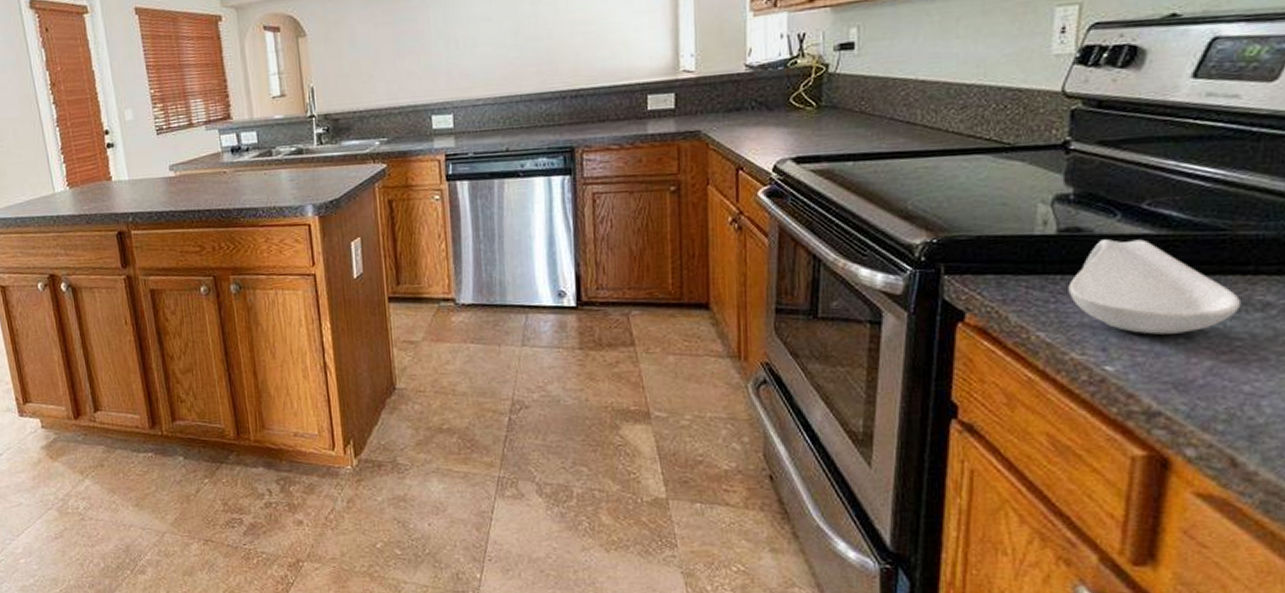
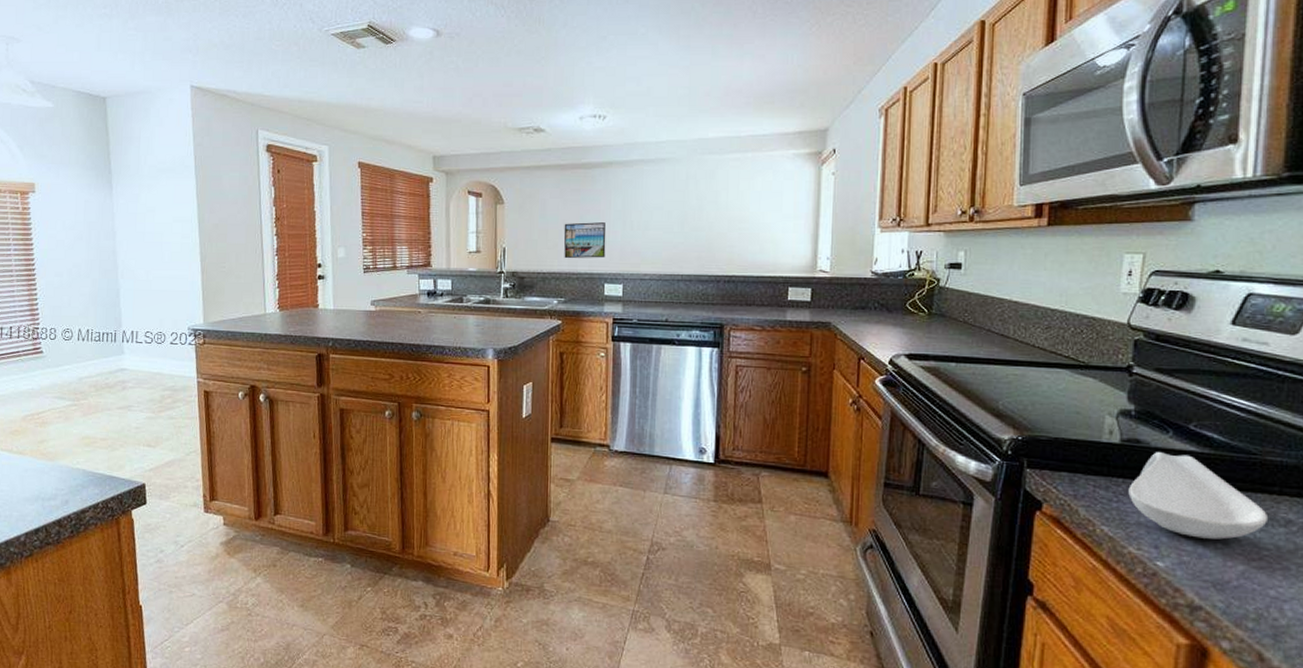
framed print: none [378,44,430,92] -> present [564,222,606,259]

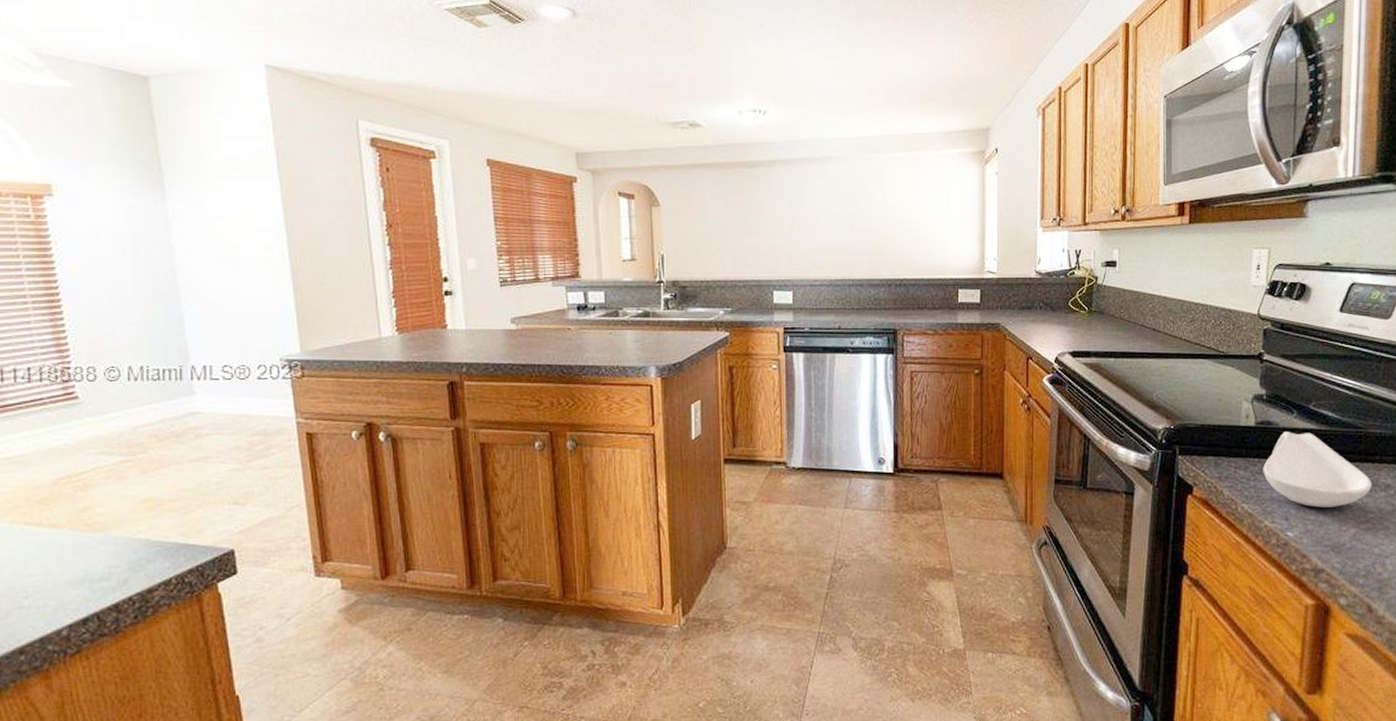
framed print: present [564,222,606,259] -> none [727,225,773,265]

